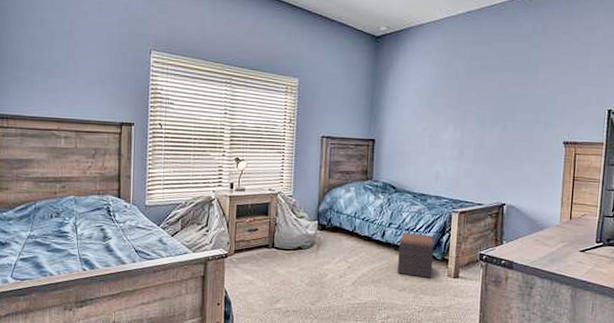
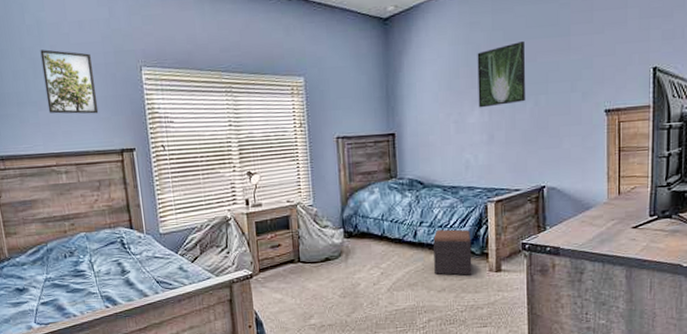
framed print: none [58,23,107,87] -> present [40,49,99,114]
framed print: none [452,71,498,127] -> present [477,40,526,108]

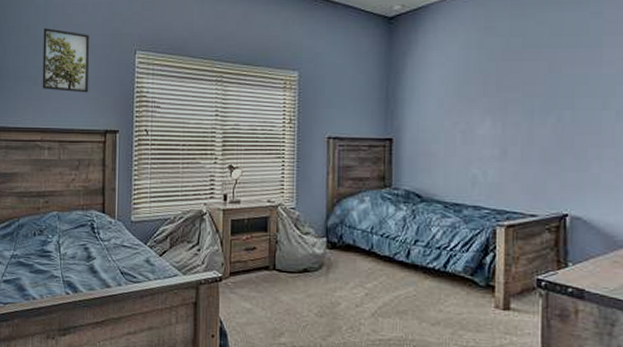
footstool: present [433,229,472,276] -> none [429,252,475,310]
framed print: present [477,40,526,108] -> none [490,49,548,119]

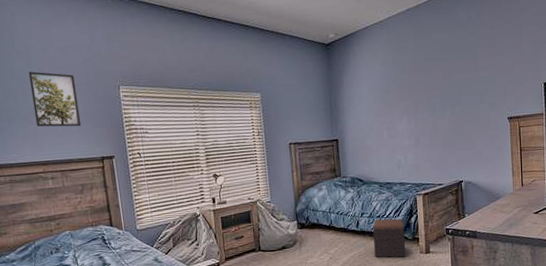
footstool: none [429,252,475,310] -> present [373,219,406,258]

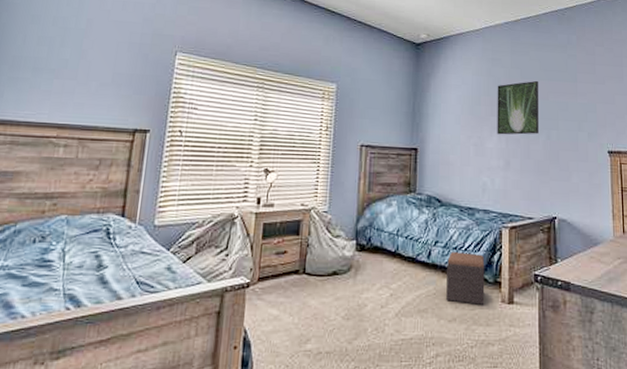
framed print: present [28,71,82,127] -> none [65,21,128,90]
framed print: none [403,61,445,117] -> present [497,80,540,135]

